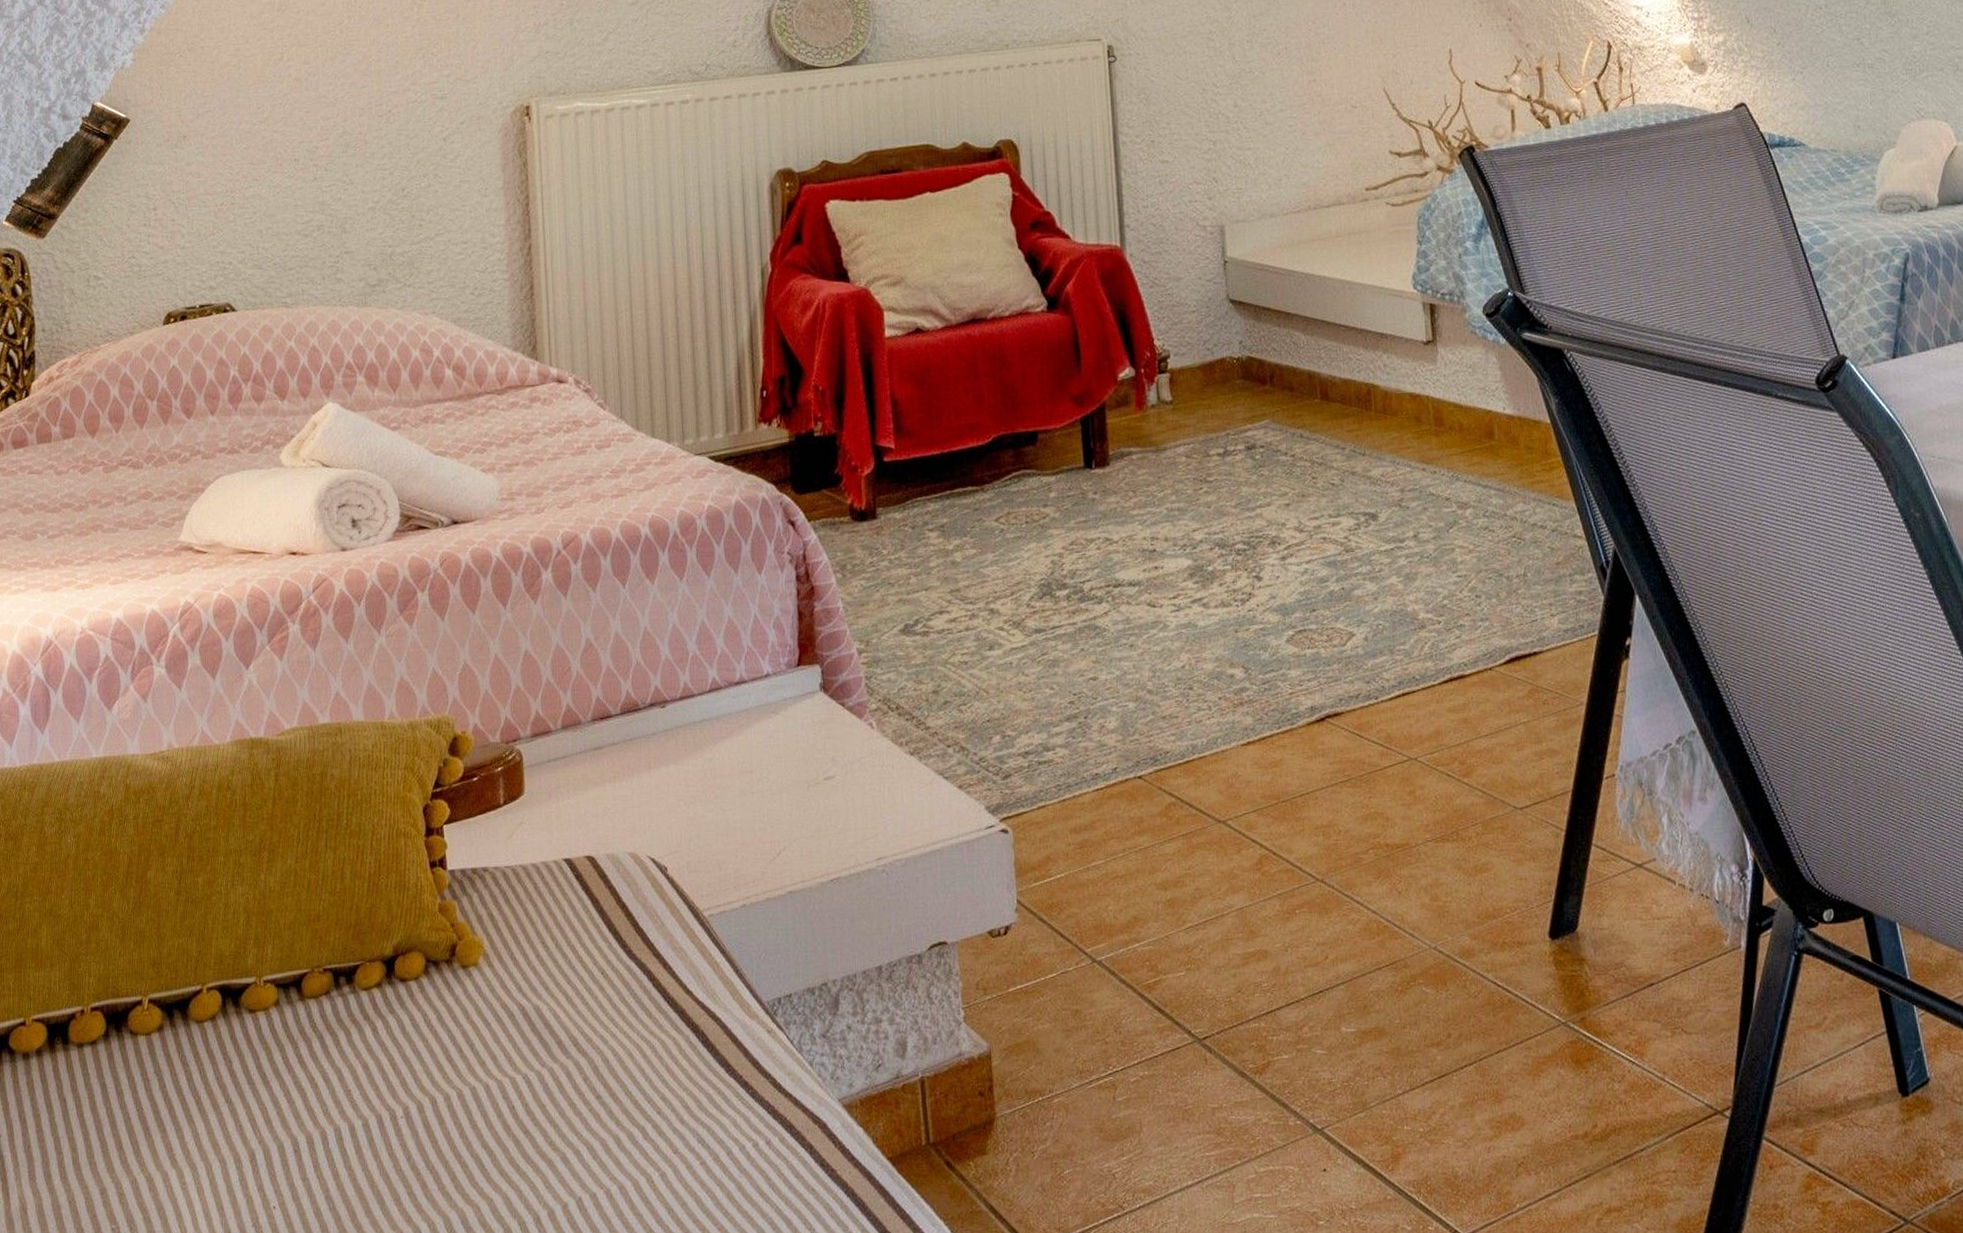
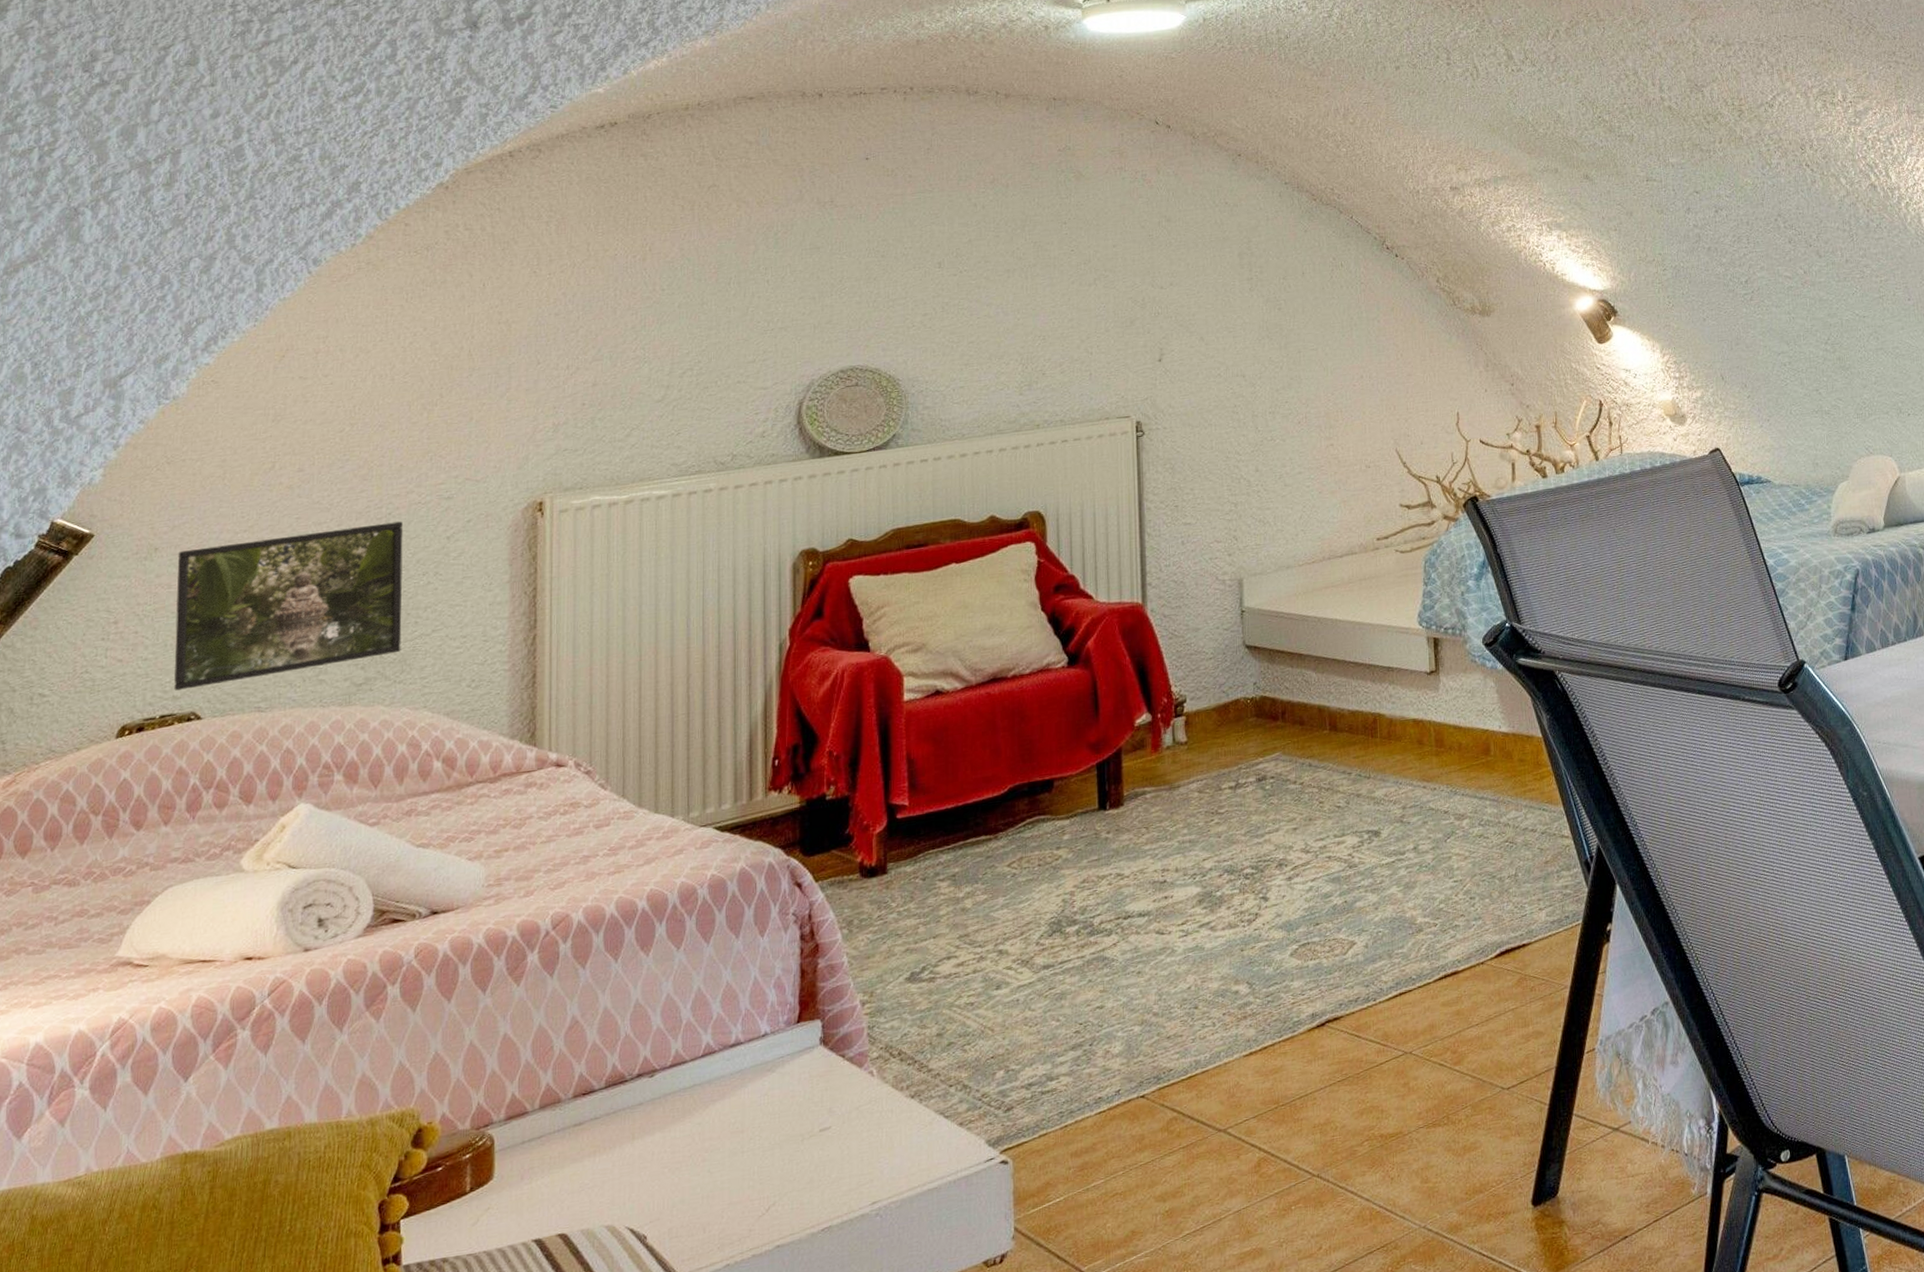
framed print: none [204,120,409,281] -> present [174,521,404,691]

